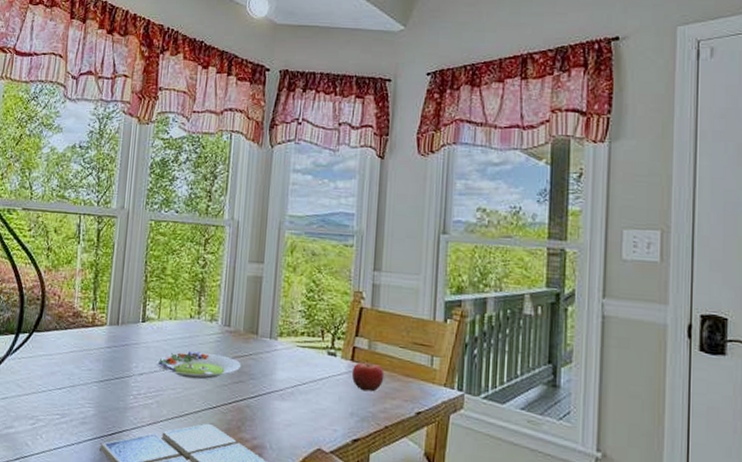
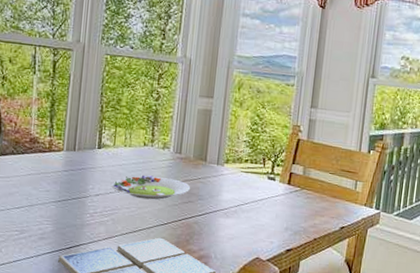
fruit: present [351,359,385,392] -> none [287,183,316,211]

